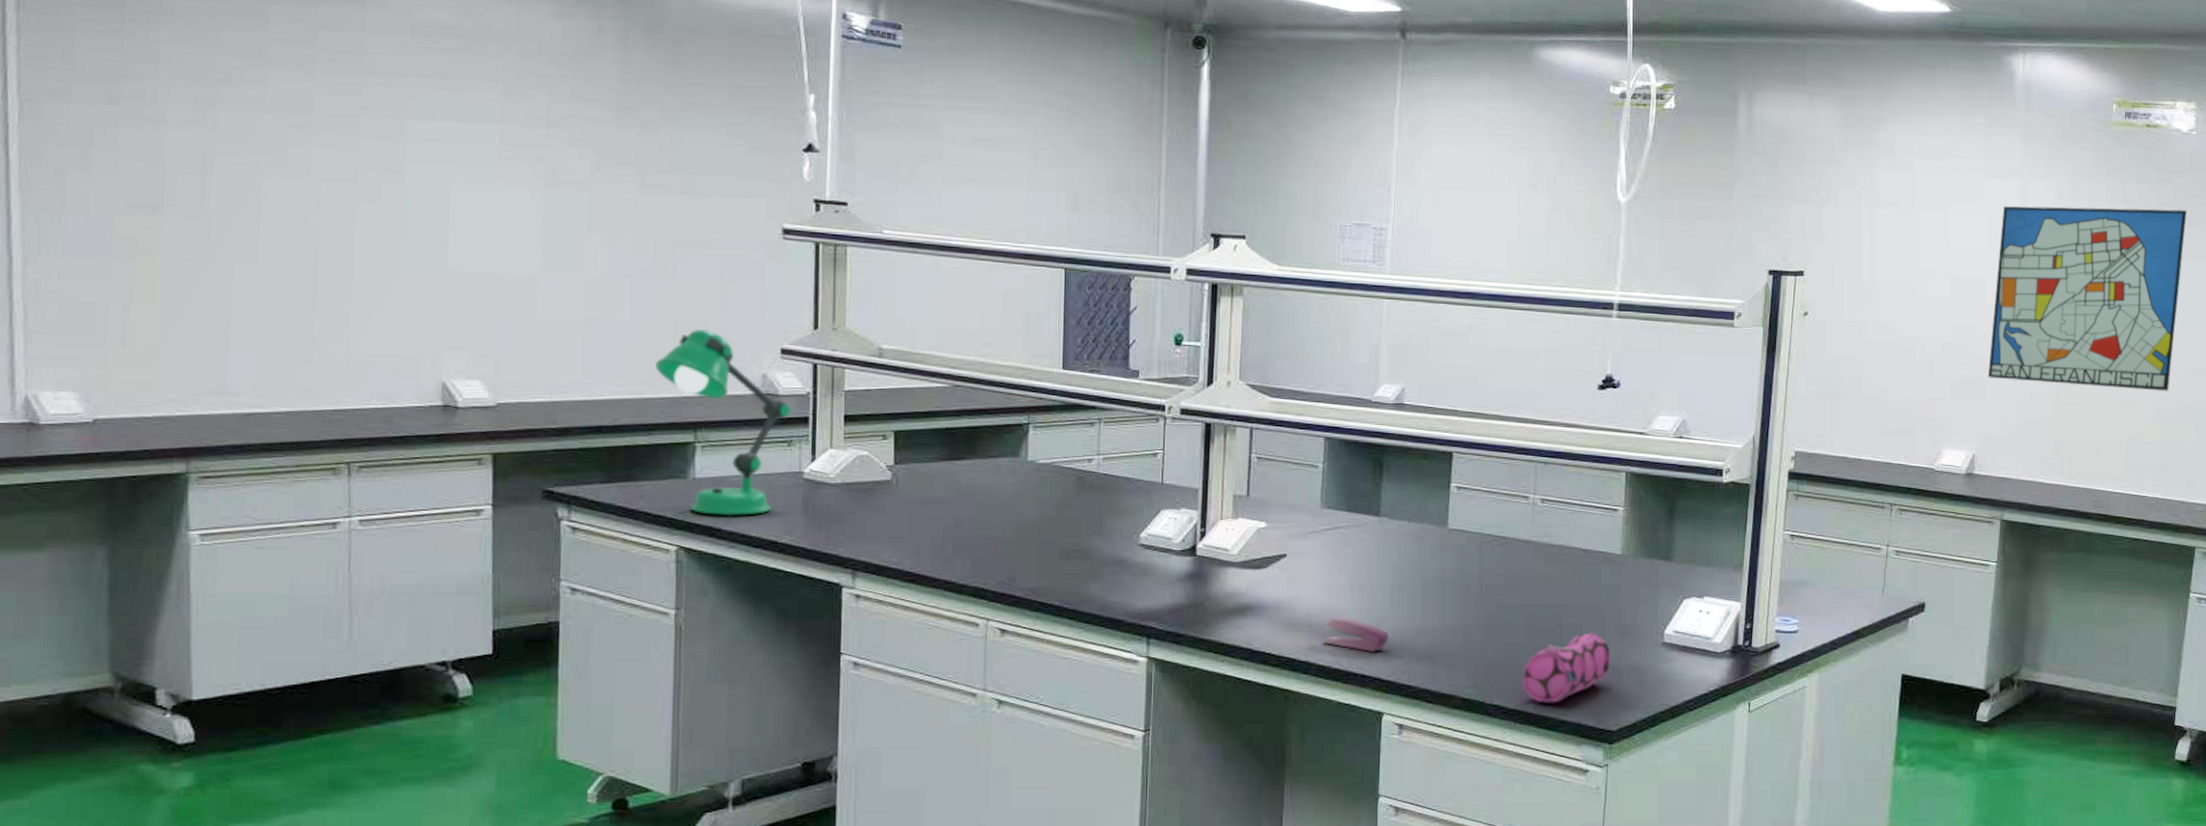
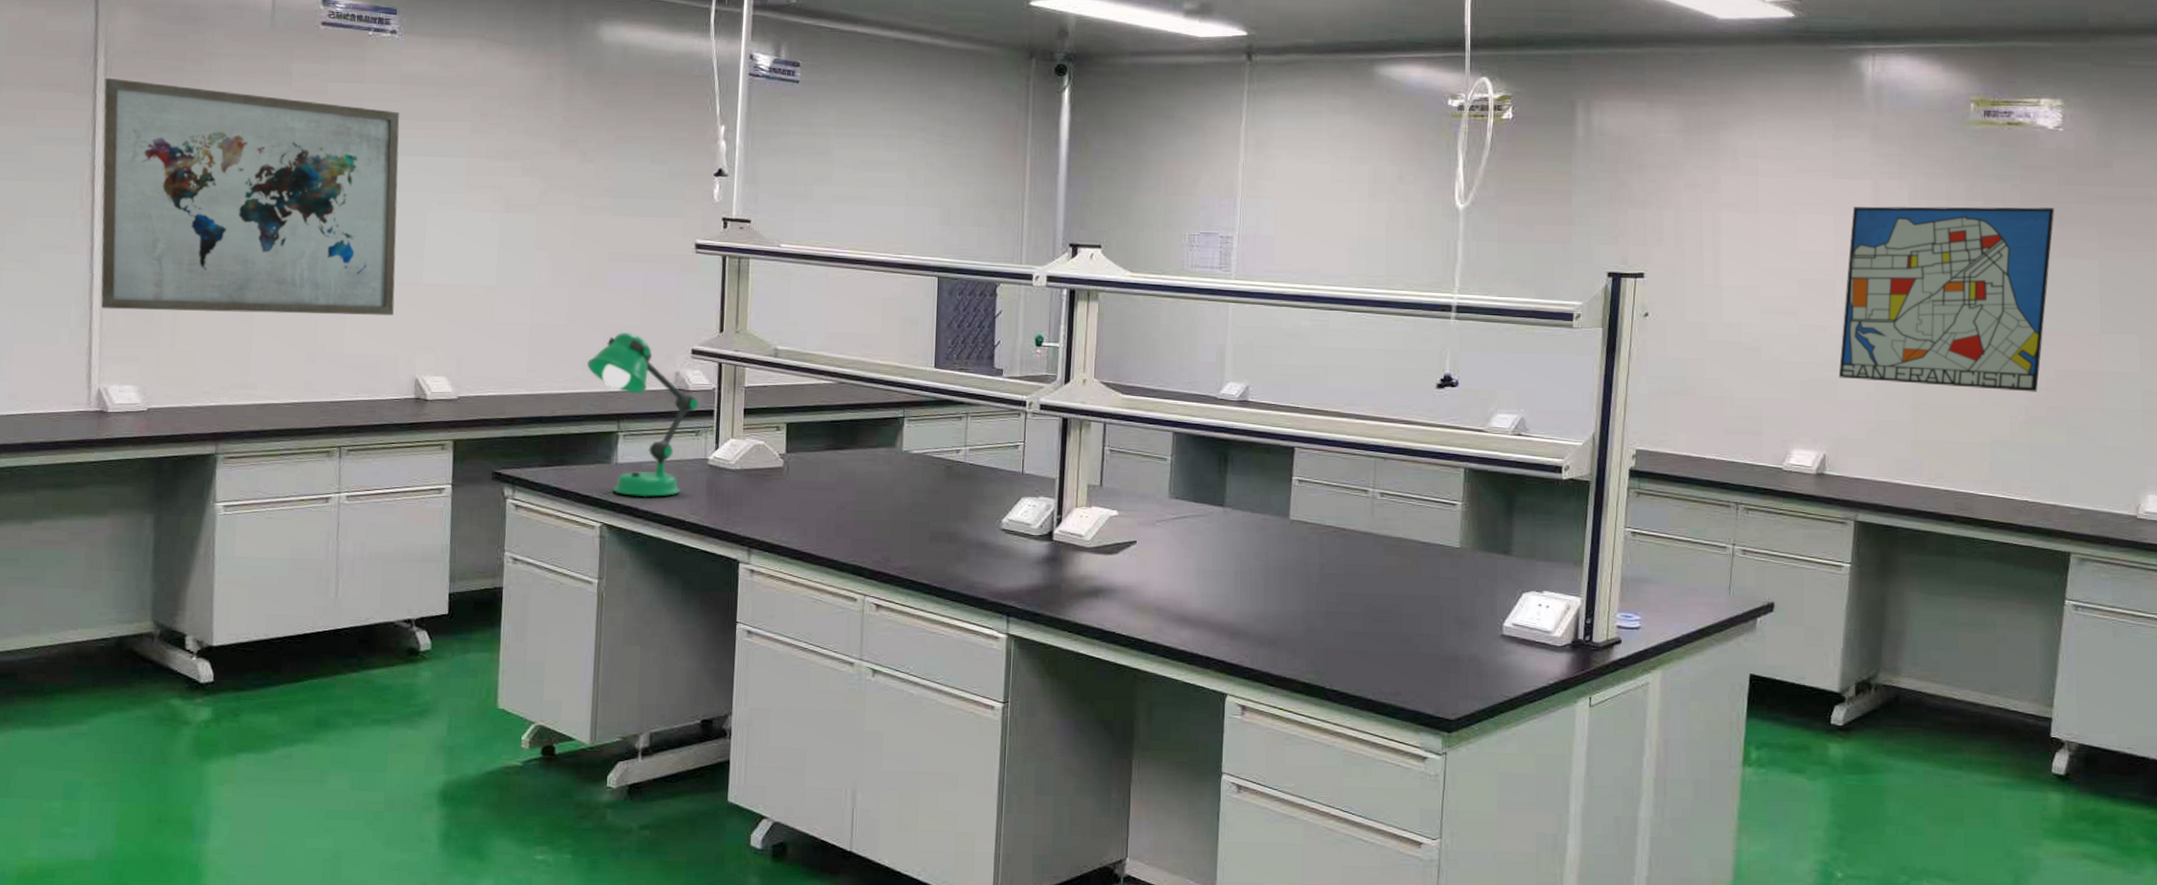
wall art: none [16,15,413,309] -> present [100,77,400,316]
stapler: present [1322,616,1389,652] -> none [1169,601,1232,635]
pencil case: present [1521,633,1611,703] -> none [1361,623,1449,691]

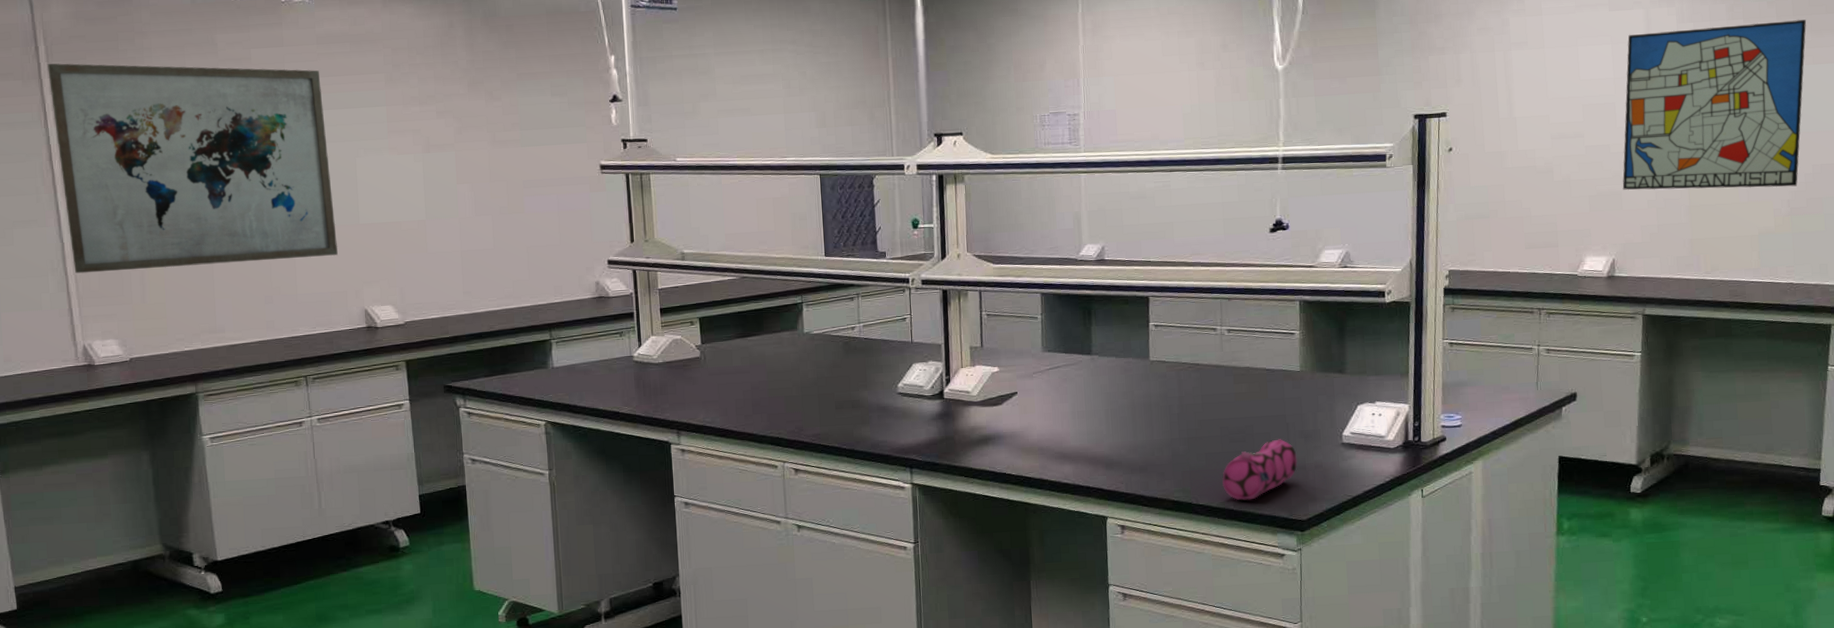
desk lamp: present [587,332,700,498] -> none [516,250,620,395]
pencil case: none [1361,623,1449,691] -> present [1221,439,1298,501]

